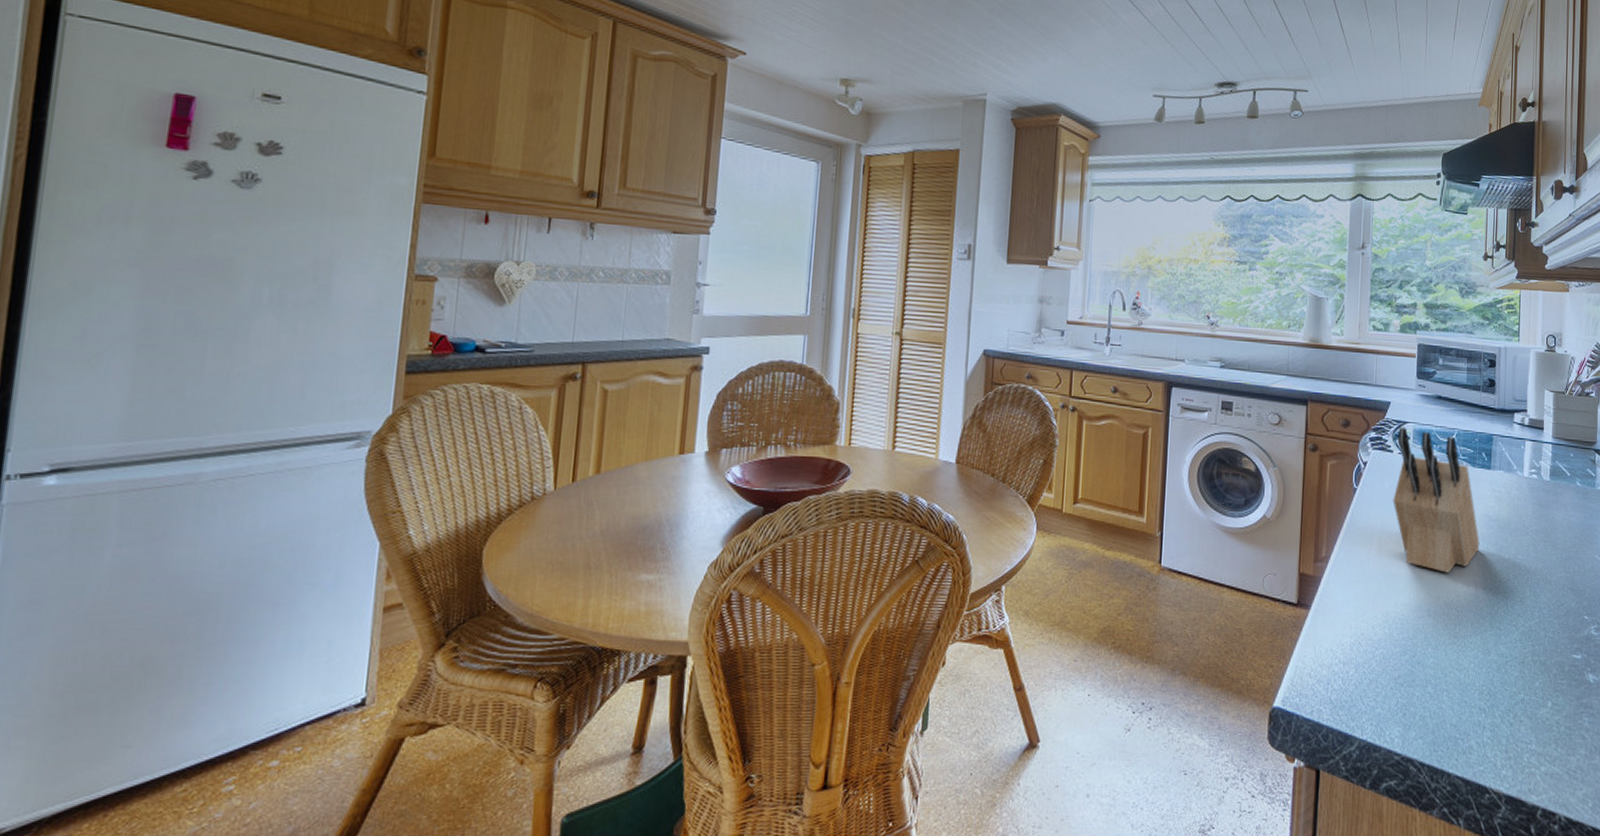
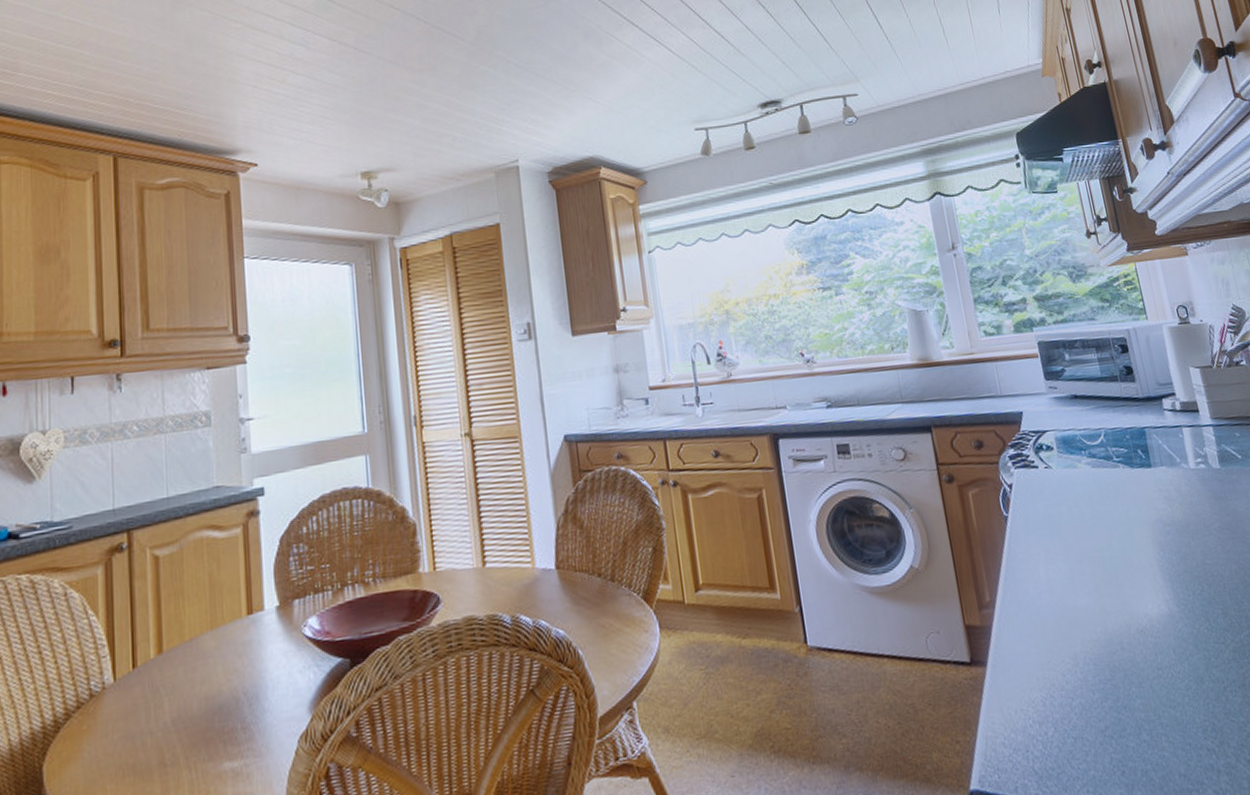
knife block: present [1393,427,1480,573] -> none [1038,437,1162,596]

